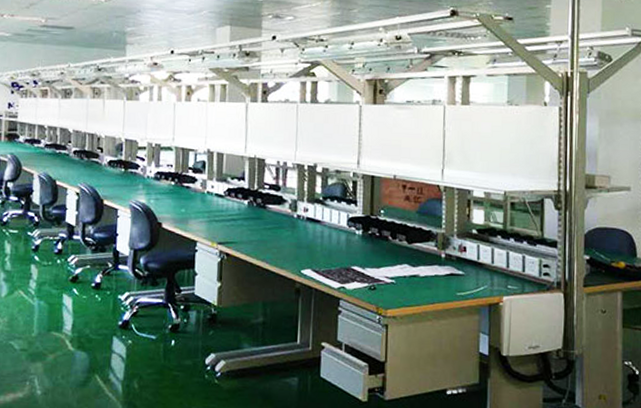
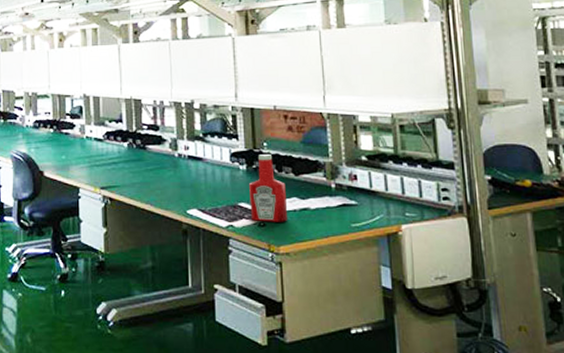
ketchup bottle: none [362,221,398,287] -> present [249,154,288,222]

